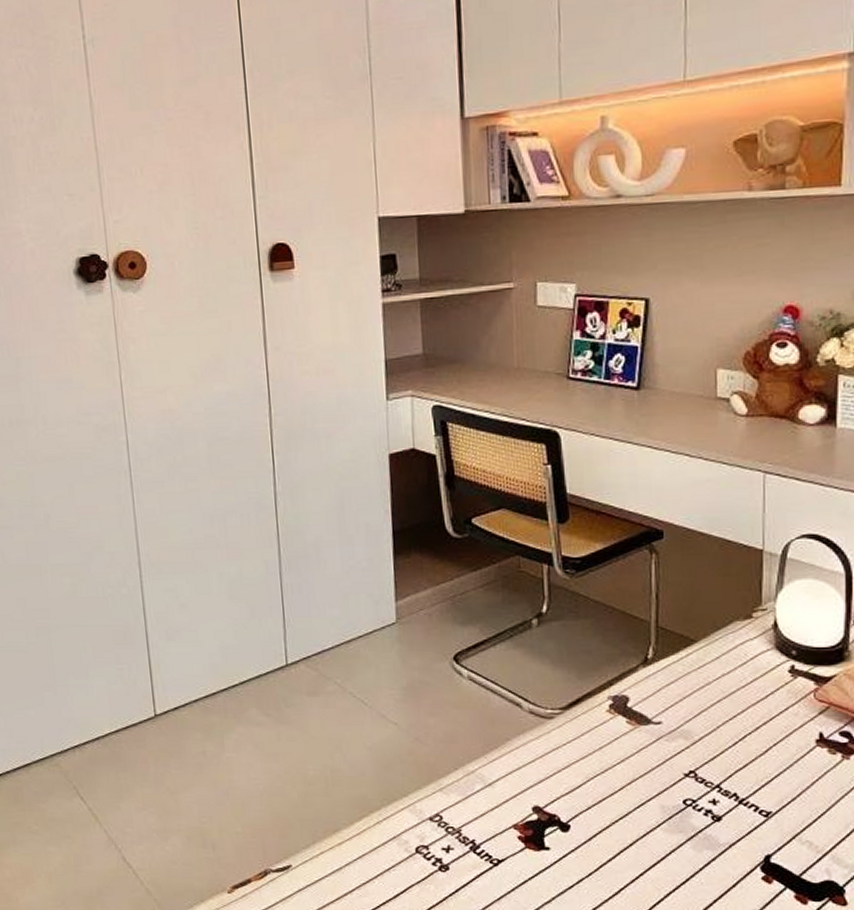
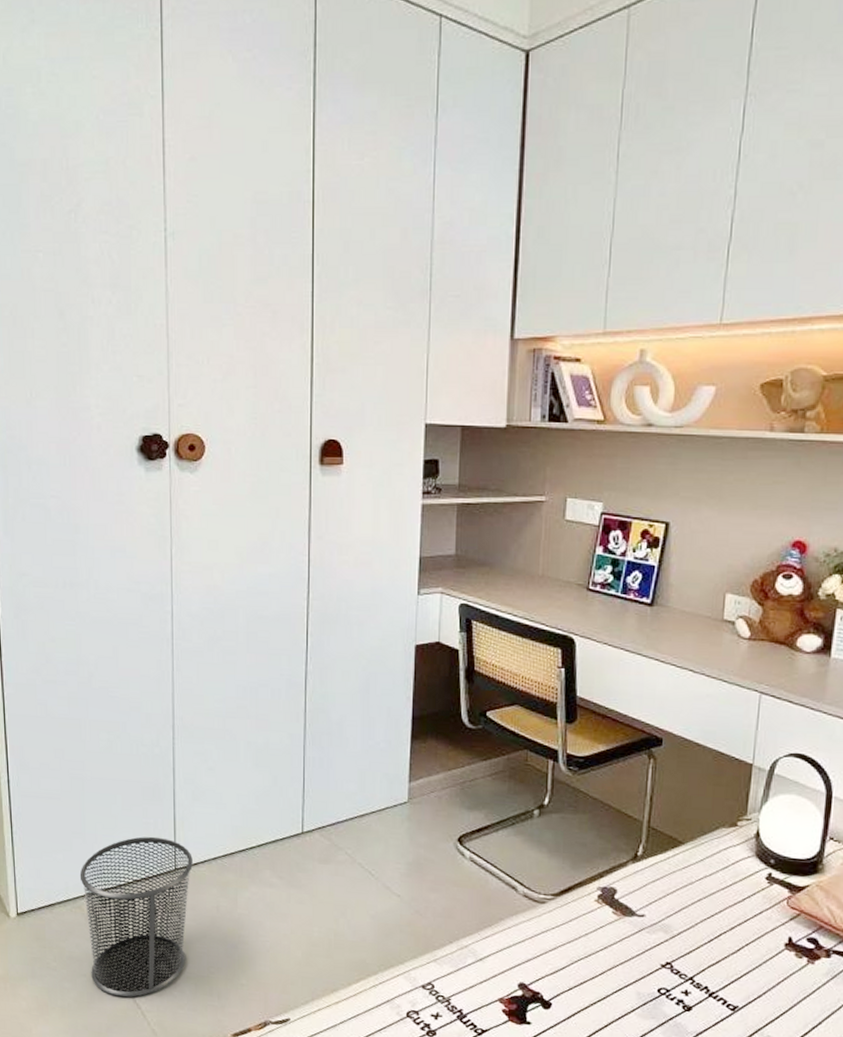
waste bin: none [54,683,175,857] -> present [79,836,193,998]

